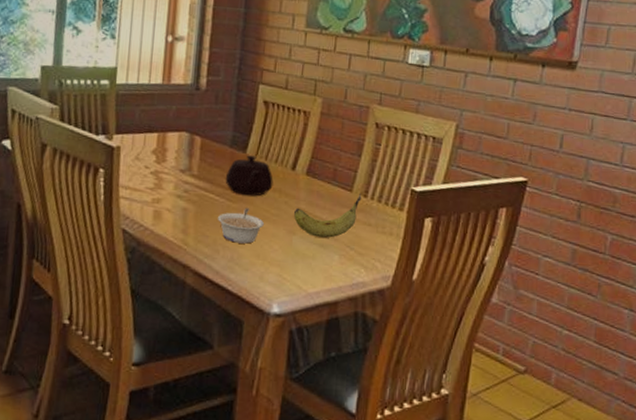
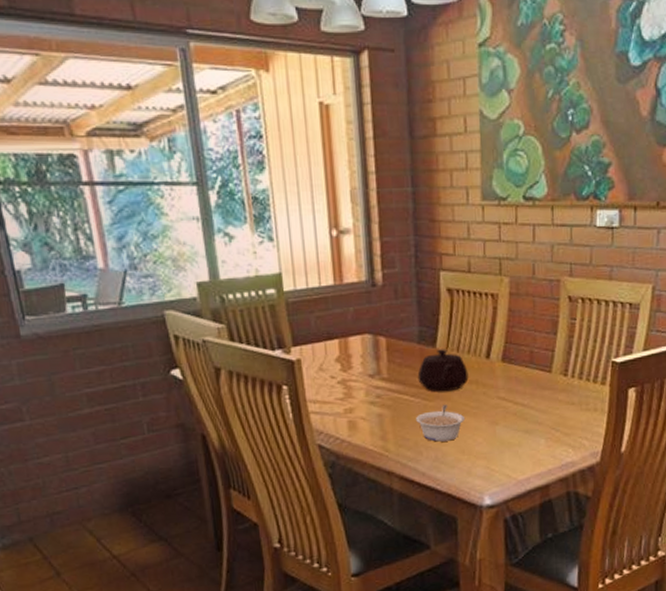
fruit: present [294,194,362,239] -> none [494,373,562,425]

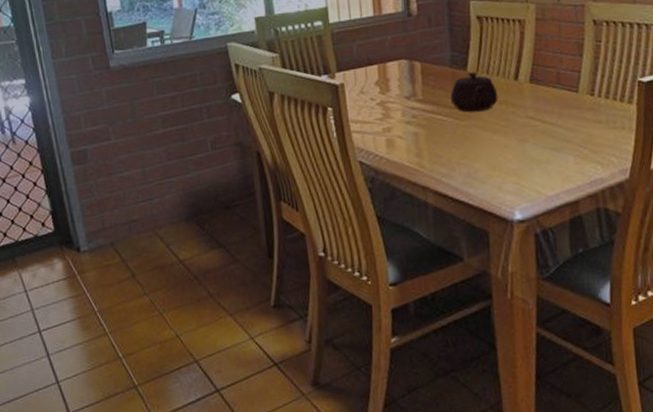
legume: present [416,404,466,442] -> none [449,123,496,159]

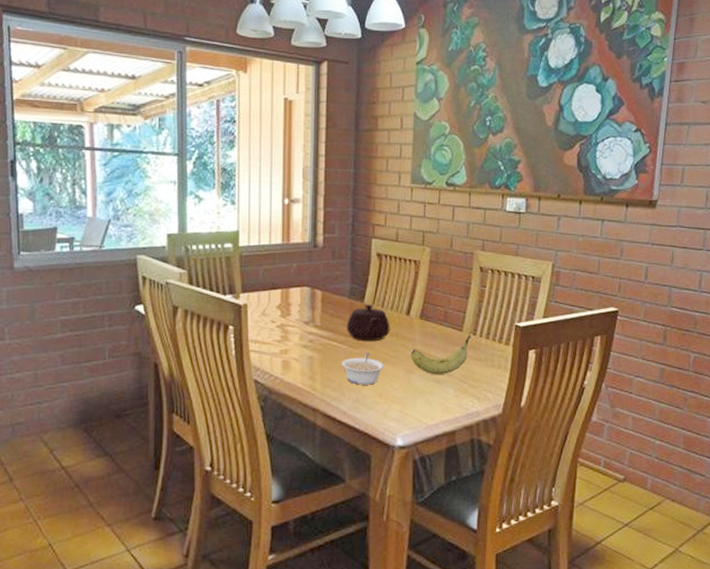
legume: none [449,123,496,159] -> present [342,352,385,385]
fruit: none [523,93,589,142] -> present [411,332,471,375]

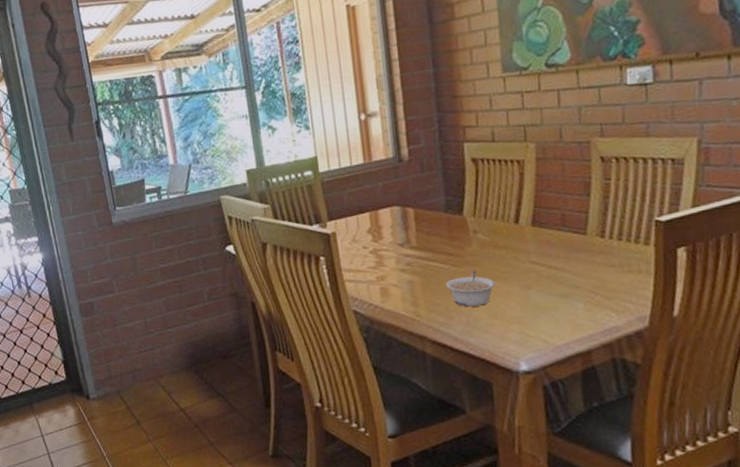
teapot: present [346,304,390,341] -> none [446,216,498,259]
fruit: present [411,332,471,375] -> none [526,235,599,289]

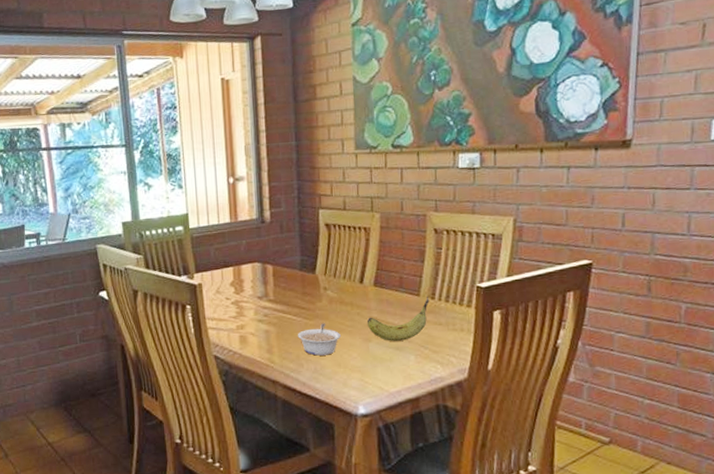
fruit: none [526,235,599,289] -> present [368,297,430,342]

